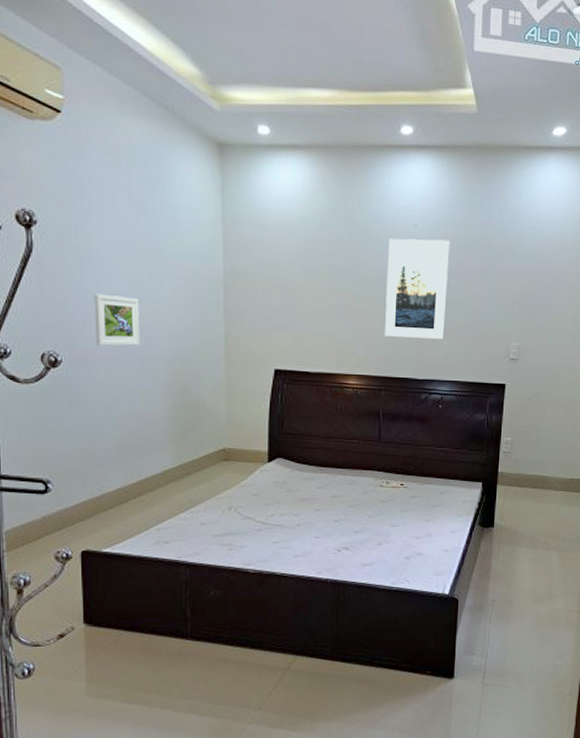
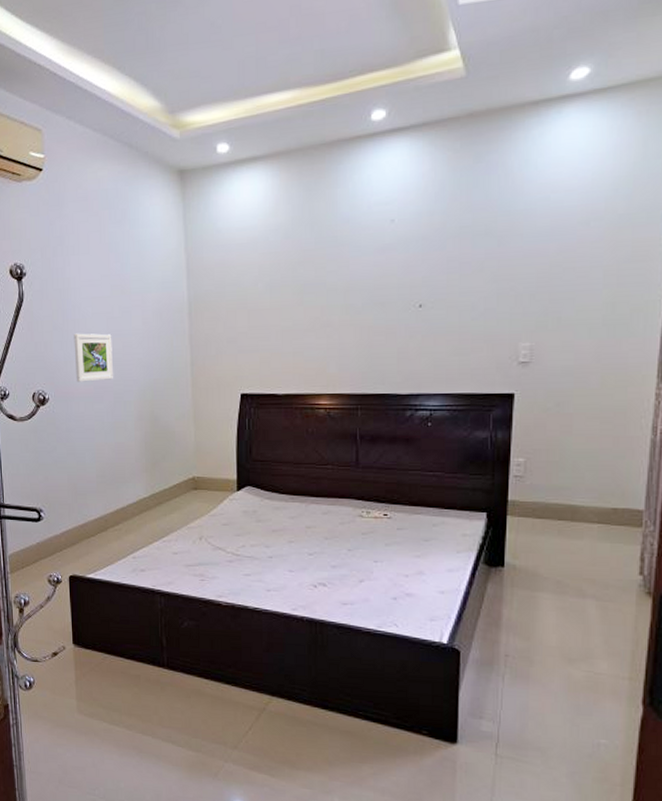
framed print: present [384,238,450,340] -> none [358,231,436,349]

